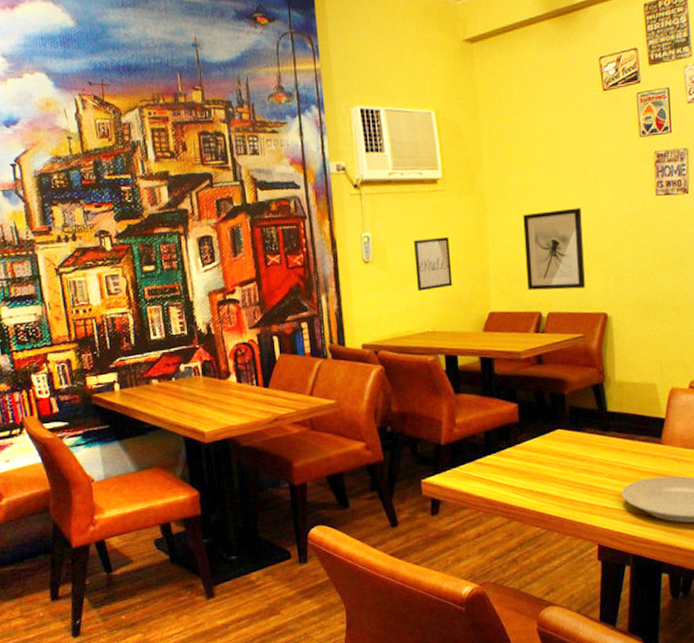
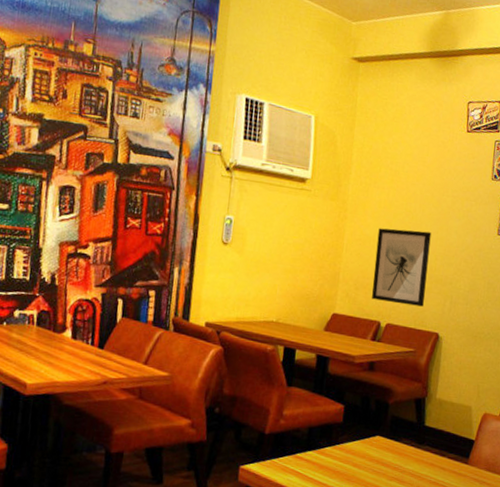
wall art: present [414,236,453,291] -> none [269,231,307,282]

